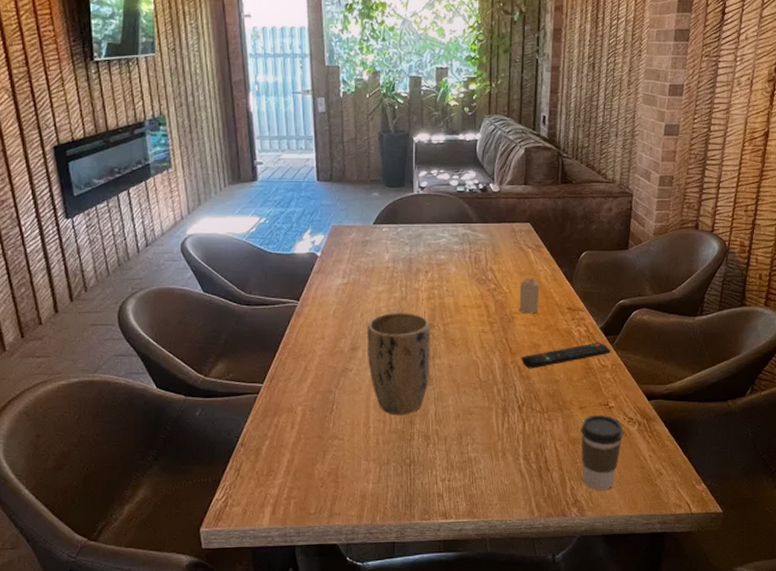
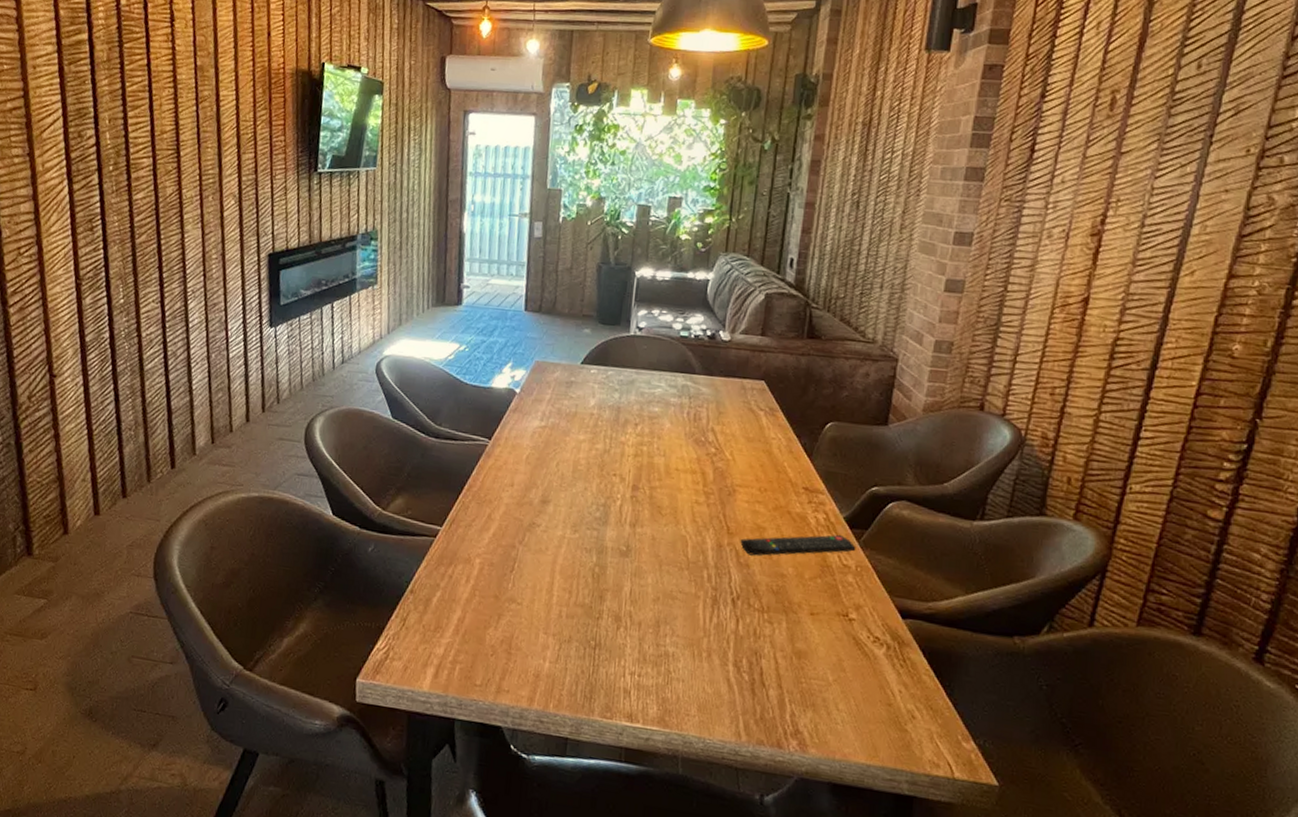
plant pot: present [366,312,430,416] -> none [558,466,634,588]
candle: present [519,278,540,314] -> none [742,445,771,490]
coffee cup: present [581,414,624,490] -> none [807,625,867,725]

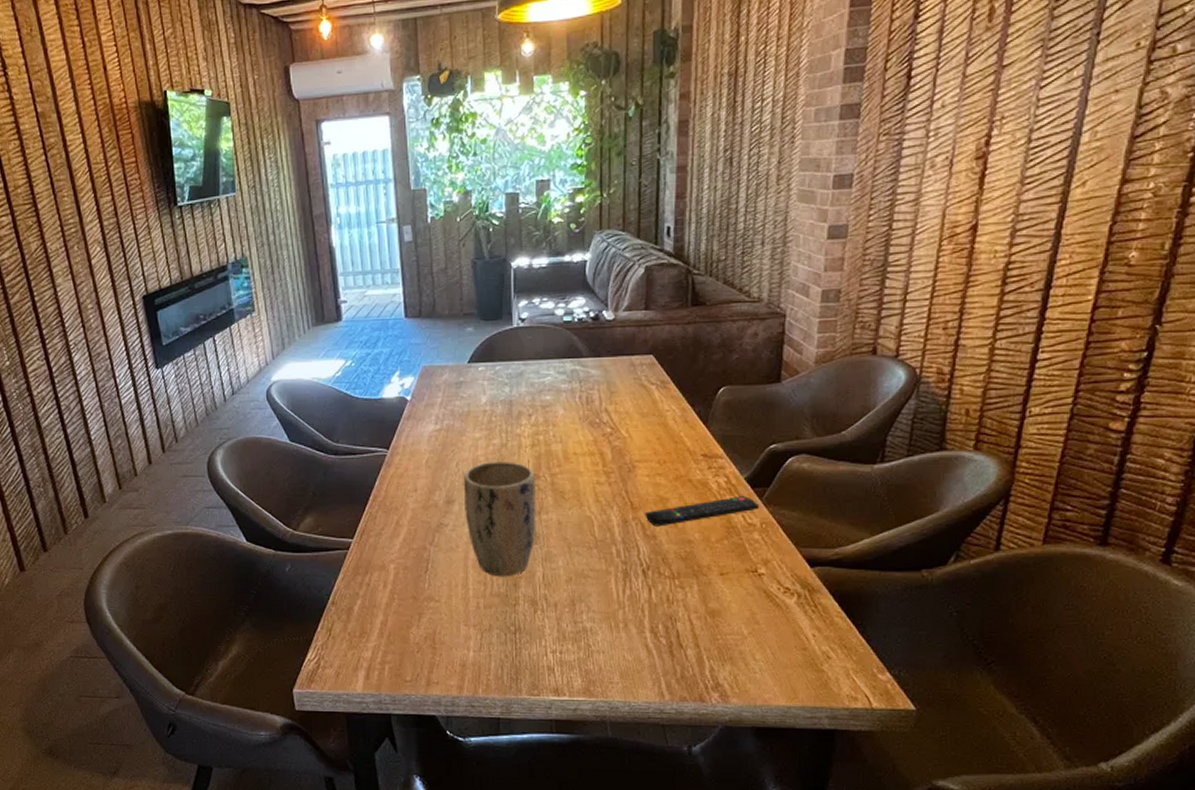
plant pot: none [558,466,634,588] -> present [463,460,536,577]

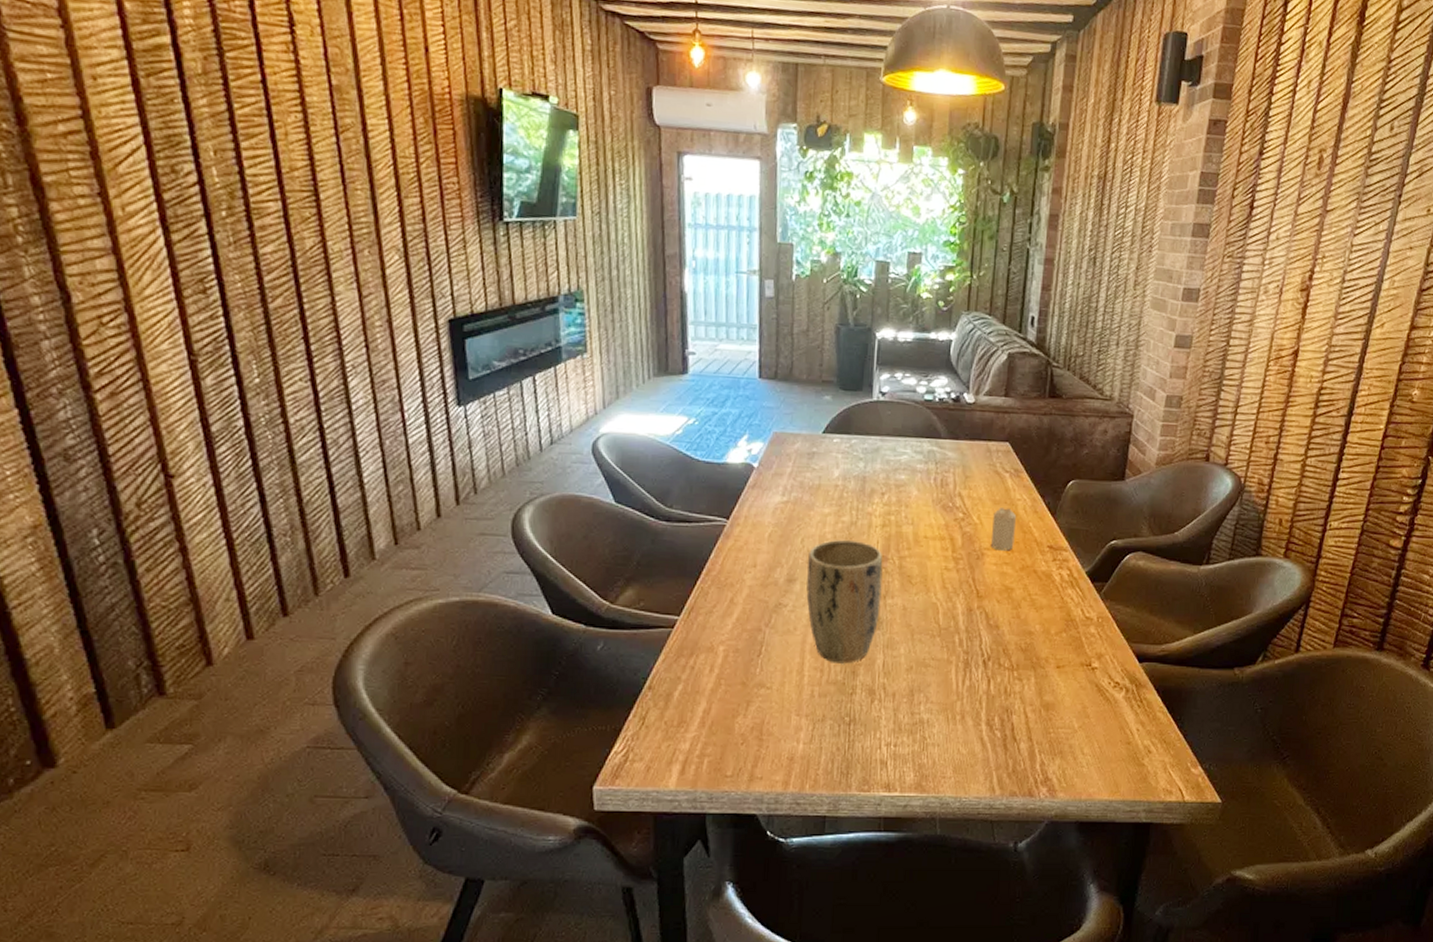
candle: none [641,420,667,462] -> present [990,508,1017,551]
remote control: present [645,495,760,527] -> none [989,588,1098,617]

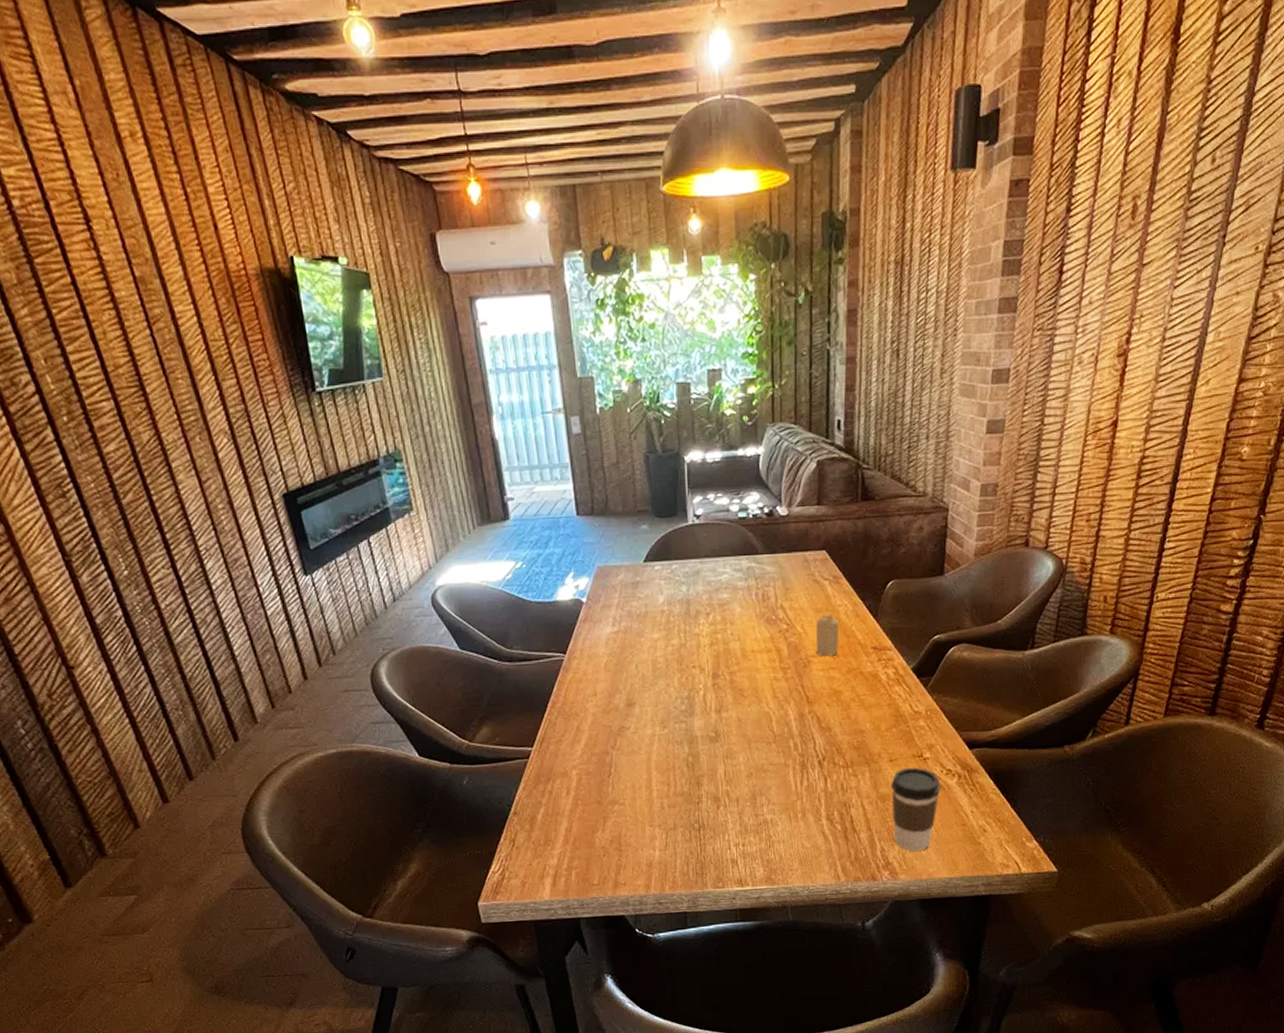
plant pot: present [806,539,883,664] -> none [643,661,717,777]
coffee cup: none [1055,676,1108,768] -> present [891,767,941,851]

